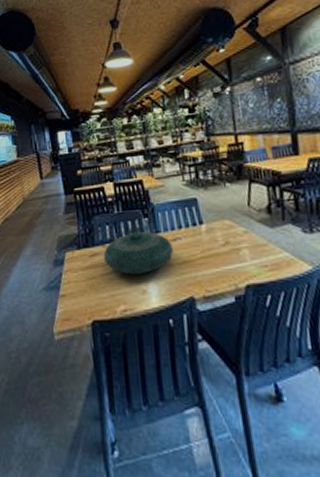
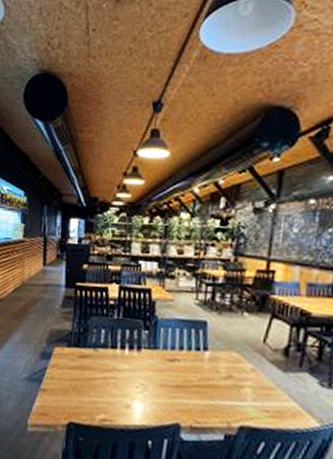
decorative bowl: present [103,231,173,275] -> none [92,341,169,389]

